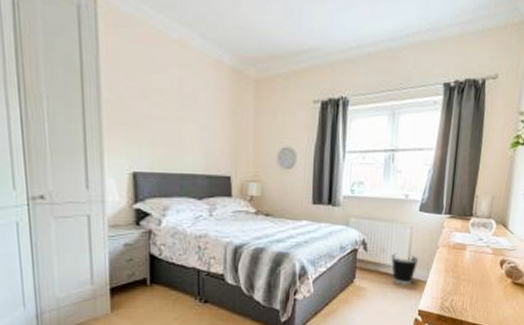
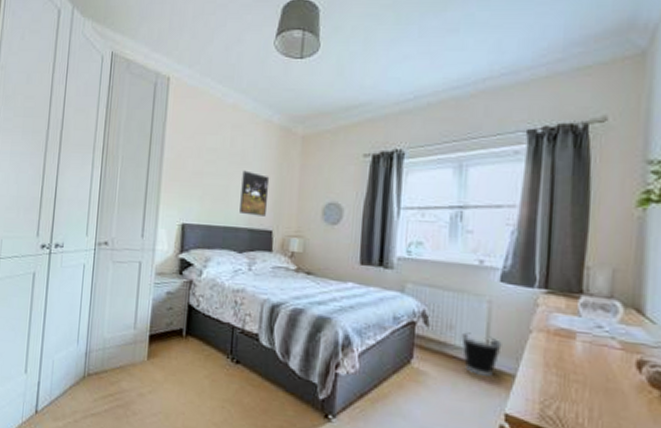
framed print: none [195,114,225,162] -> present [239,170,270,216]

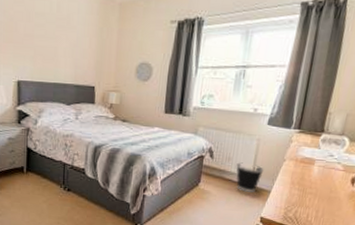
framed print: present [239,170,270,216] -> none [67,33,92,74]

